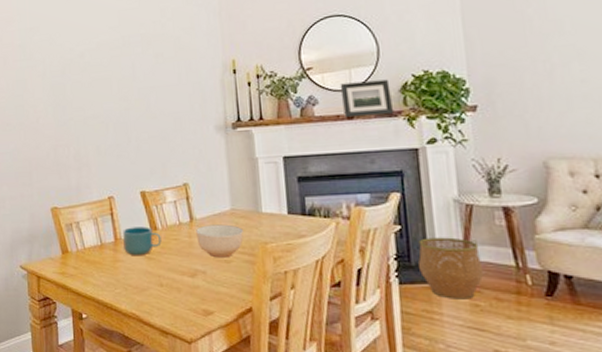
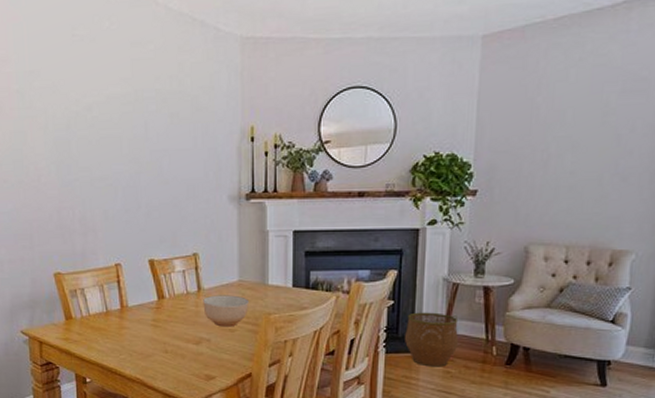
cup: present [123,226,162,256] -> none [129,295,168,324]
picture frame: present [340,79,395,118] -> none [355,158,403,195]

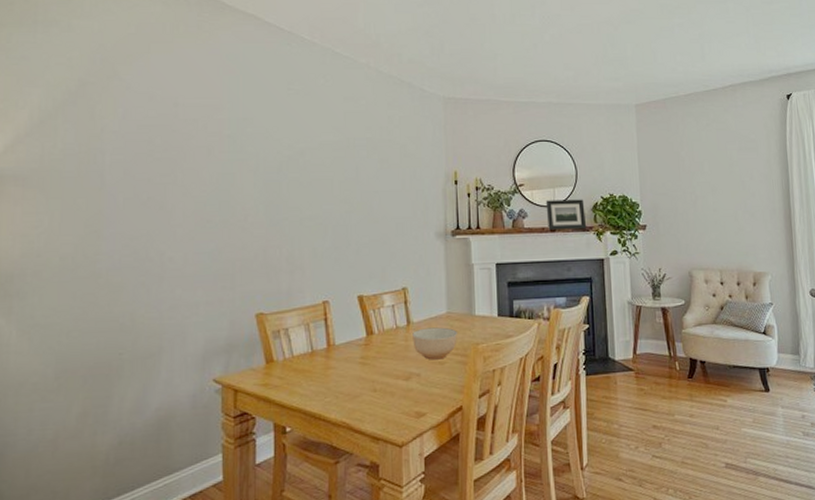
picture frame: none [355,158,403,195] -> present [545,199,587,231]
basket: present [403,312,459,367] -> none [600,333,648,386]

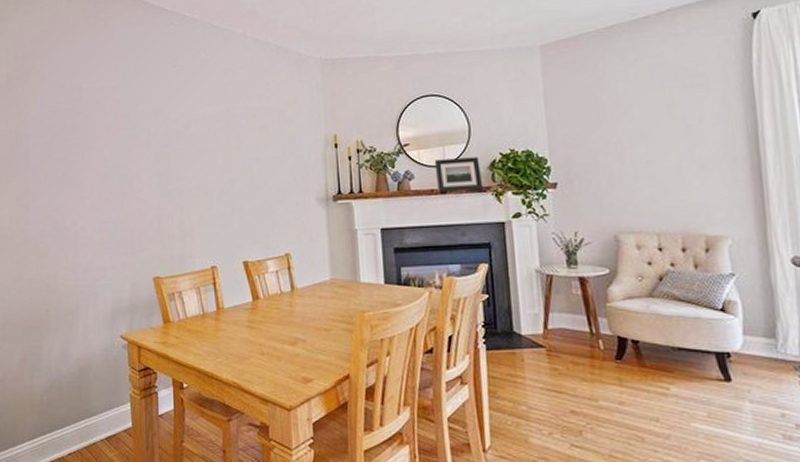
bowl: present [412,327,457,360] -> none [297,293,342,327]

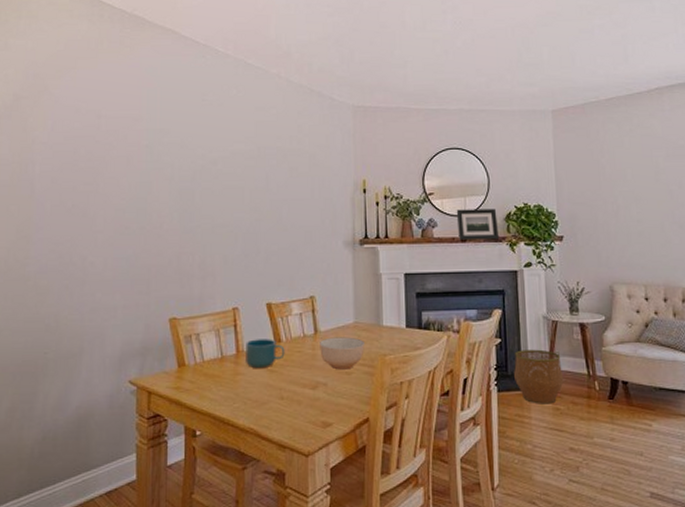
cup: none [225,296,263,325] -> present [246,339,285,369]
bowl: none [297,293,342,327] -> present [320,337,364,370]
basket: none [503,305,562,364] -> present [513,349,564,404]

